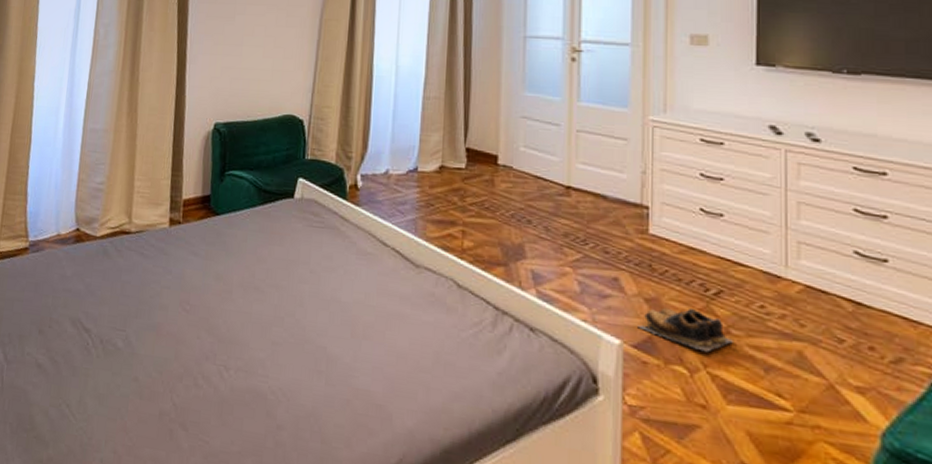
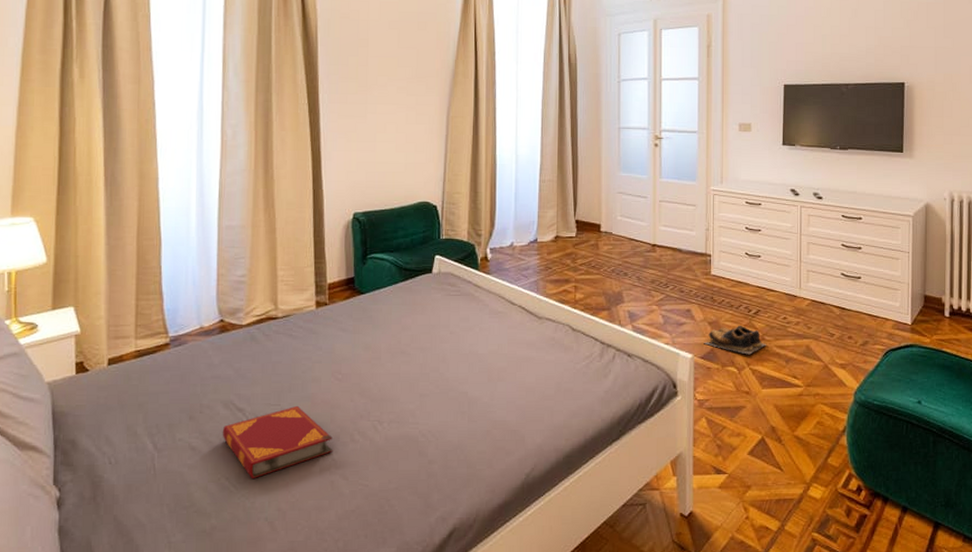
hardback book: none [67,334,175,412] -> present [222,405,333,480]

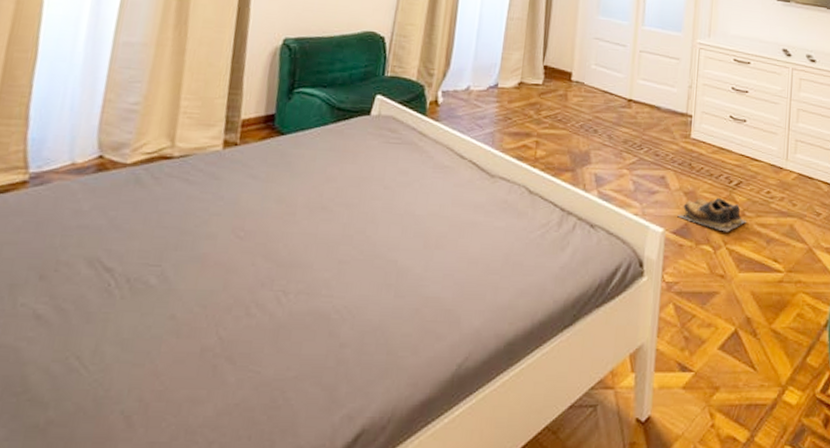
hardback book: present [222,405,333,480] -> none [79,267,223,360]

